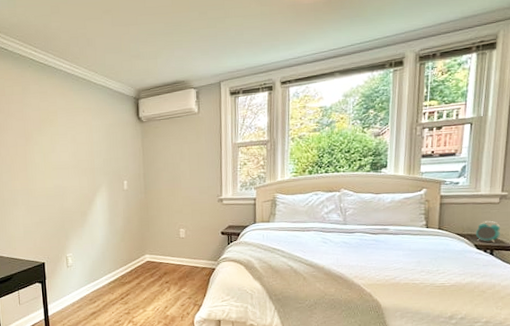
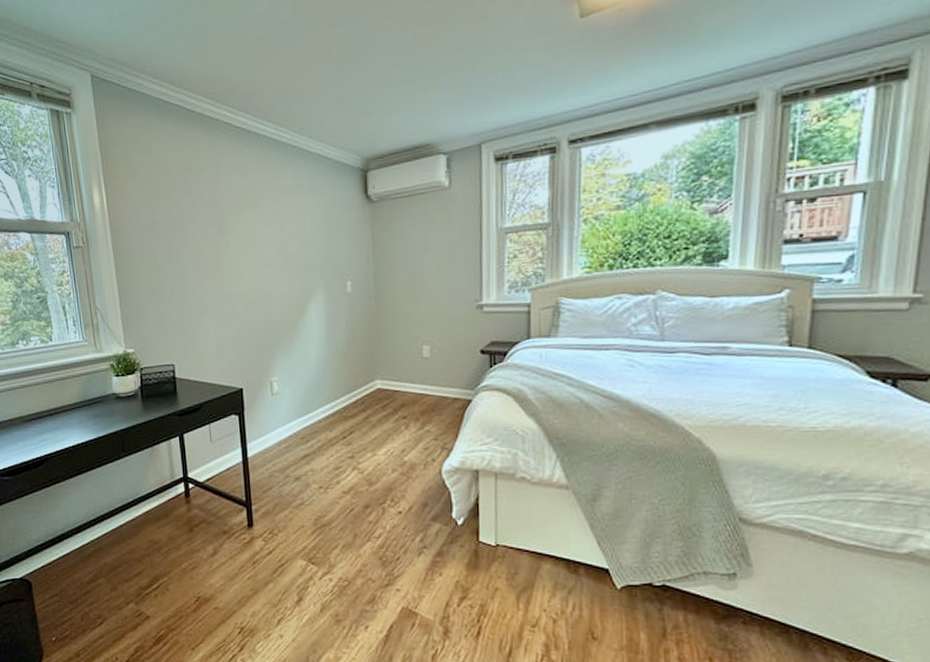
alarm clock: present [475,220,501,244] -> none [868,336,911,370]

